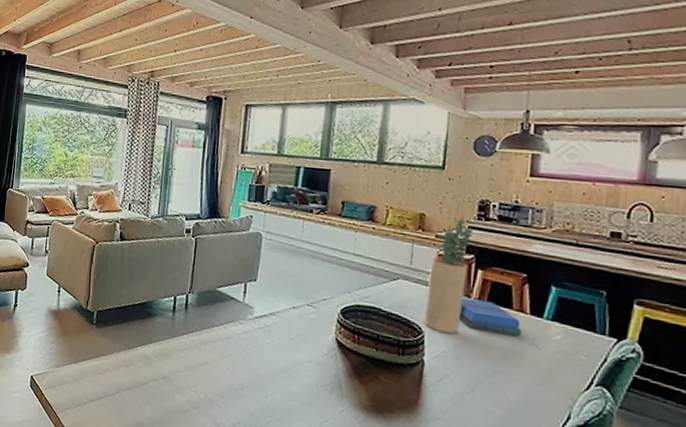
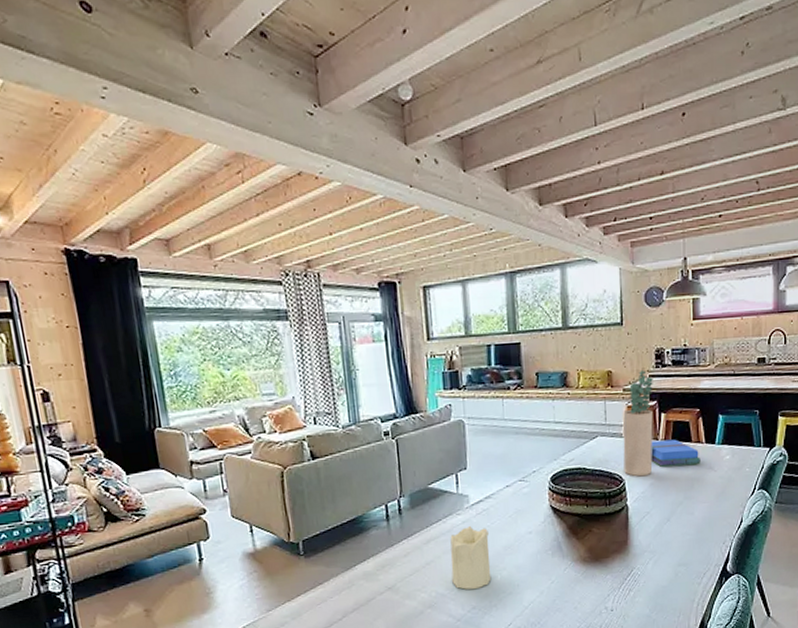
candle: none [222,337,267,404] -> present [450,525,492,590]

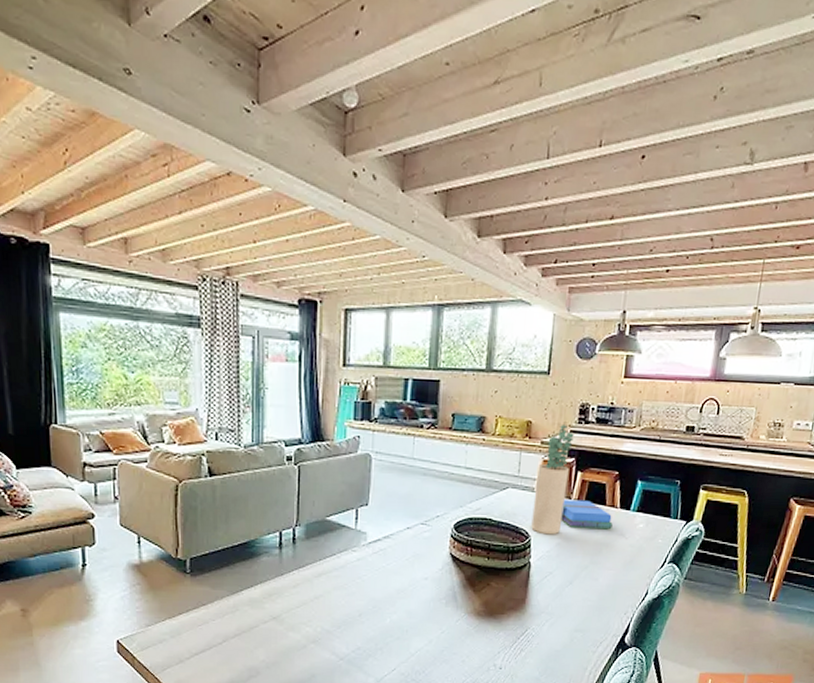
candle: present [450,525,492,590] -> none [339,563,383,630]

